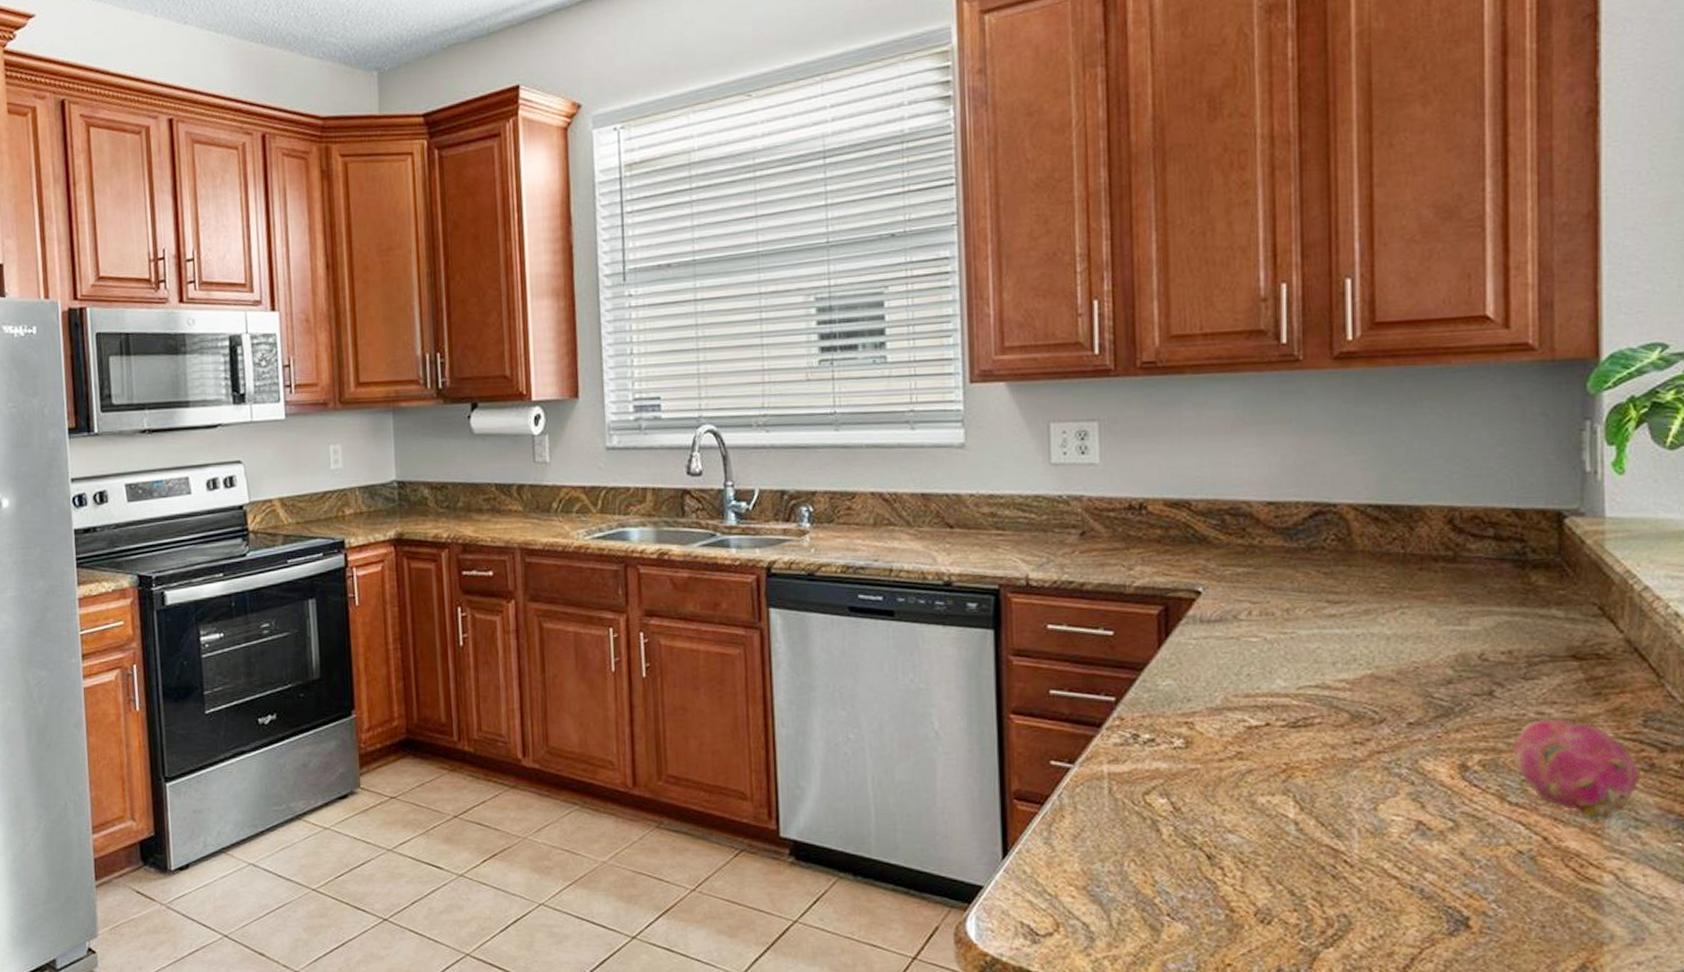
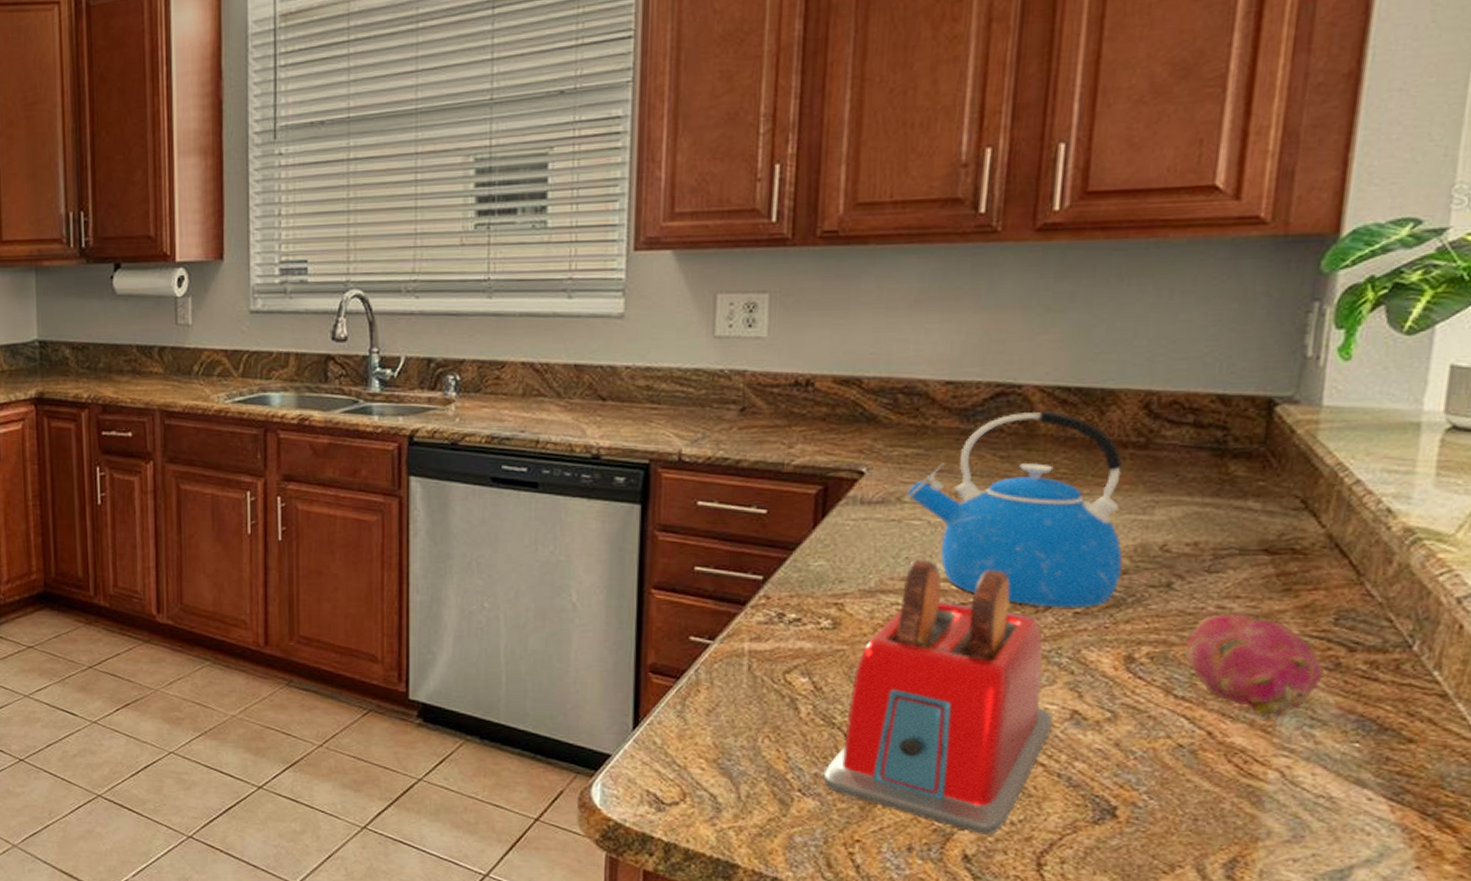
toaster: none [1190,676,1400,952] -> present [823,559,1053,835]
kettle: none [1243,527,1446,719] -> present [908,409,1123,608]

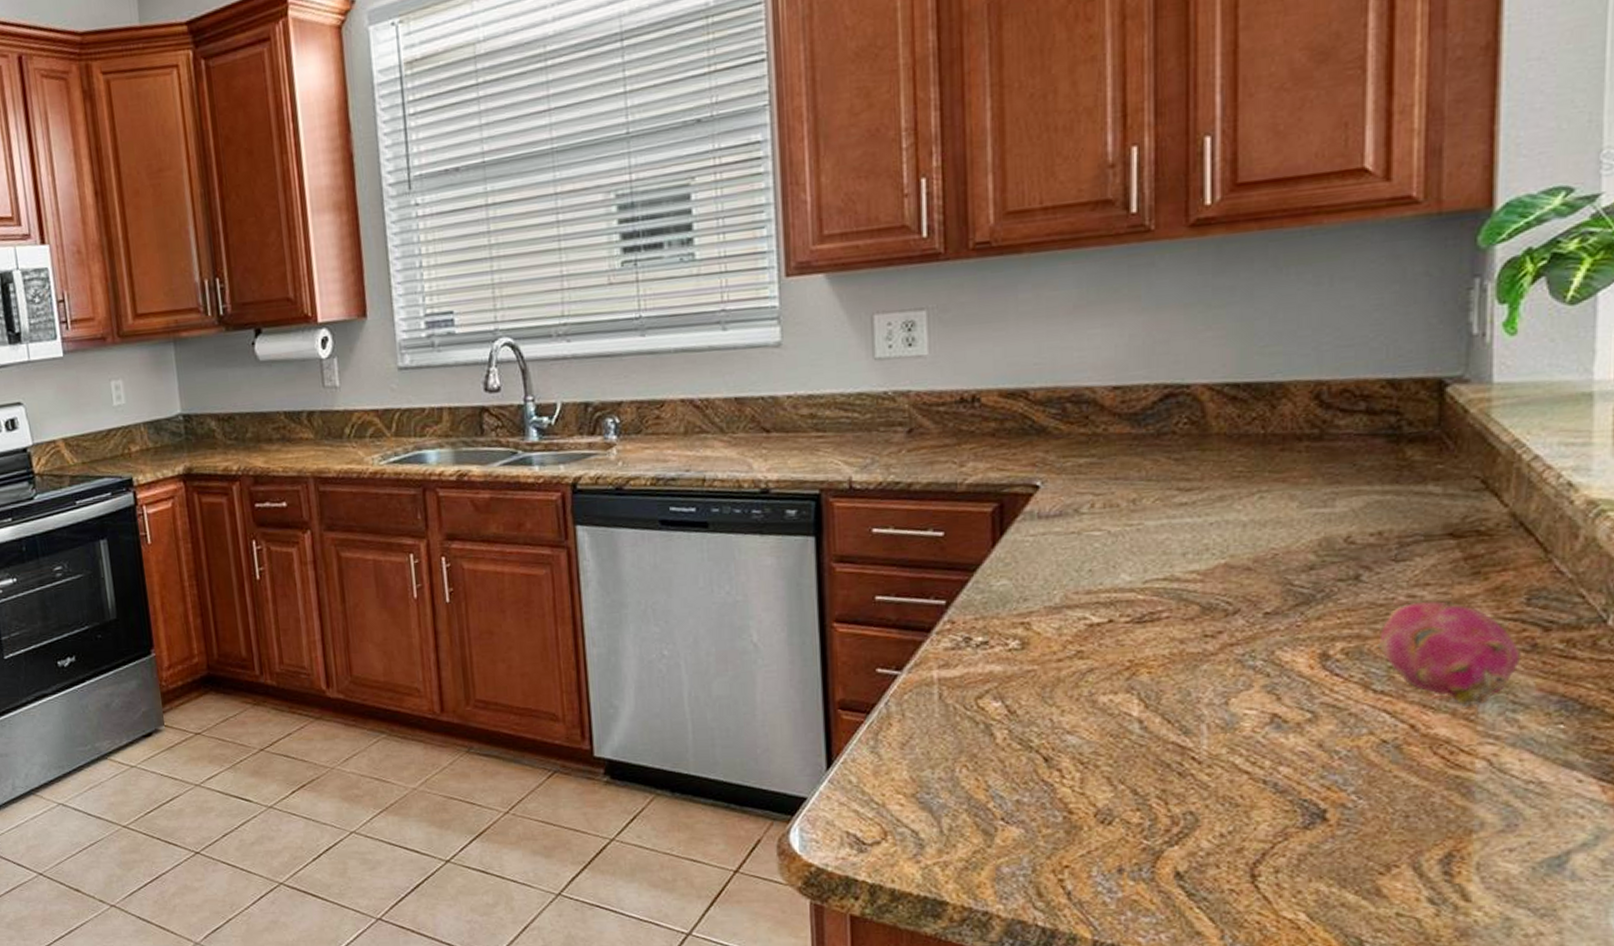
toaster: present [823,559,1053,835] -> none [1025,571,1252,850]
kettle: present [908,409,1123,608] -> none [1085,408,1308,610]

